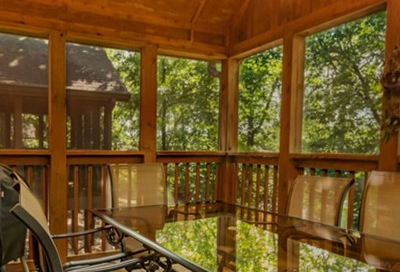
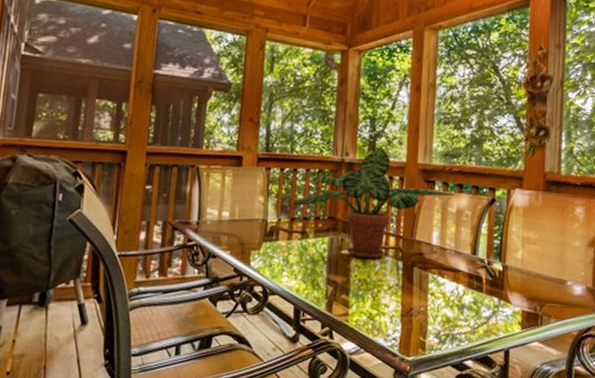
potted plant: none [187,142,320,233] -> present [293,147,454,259]

